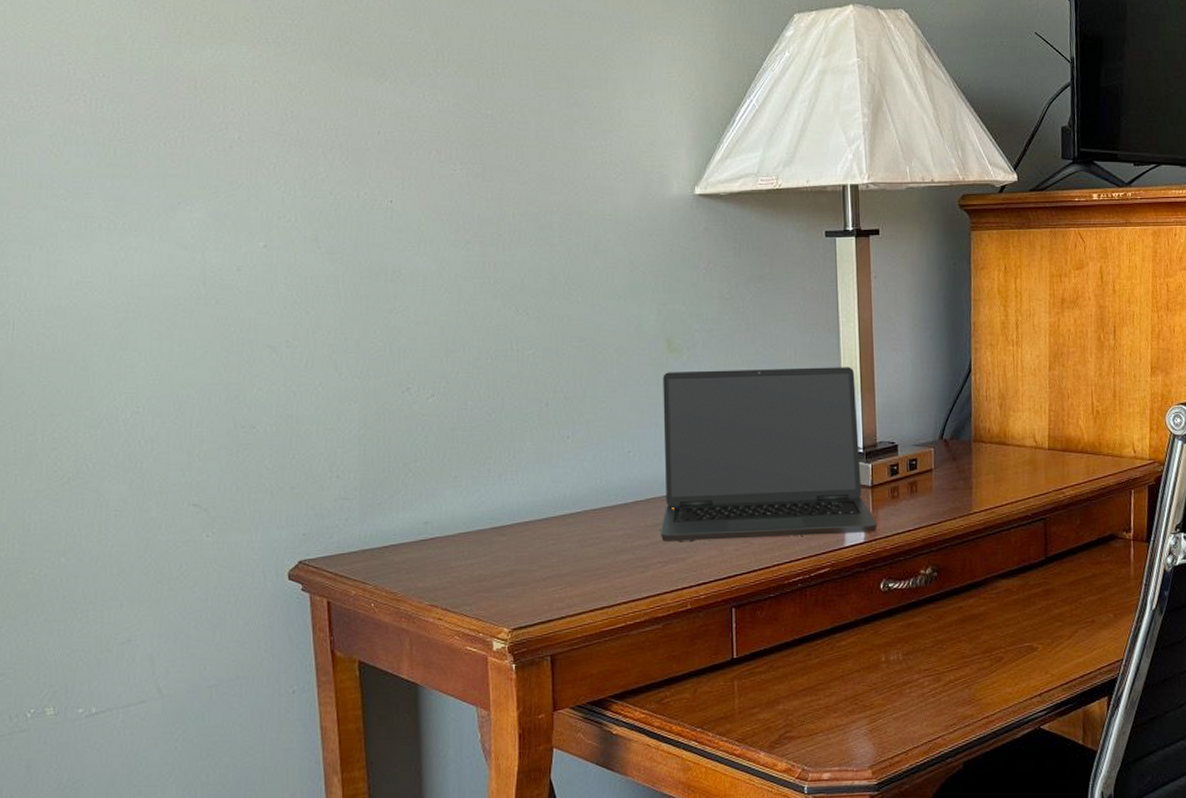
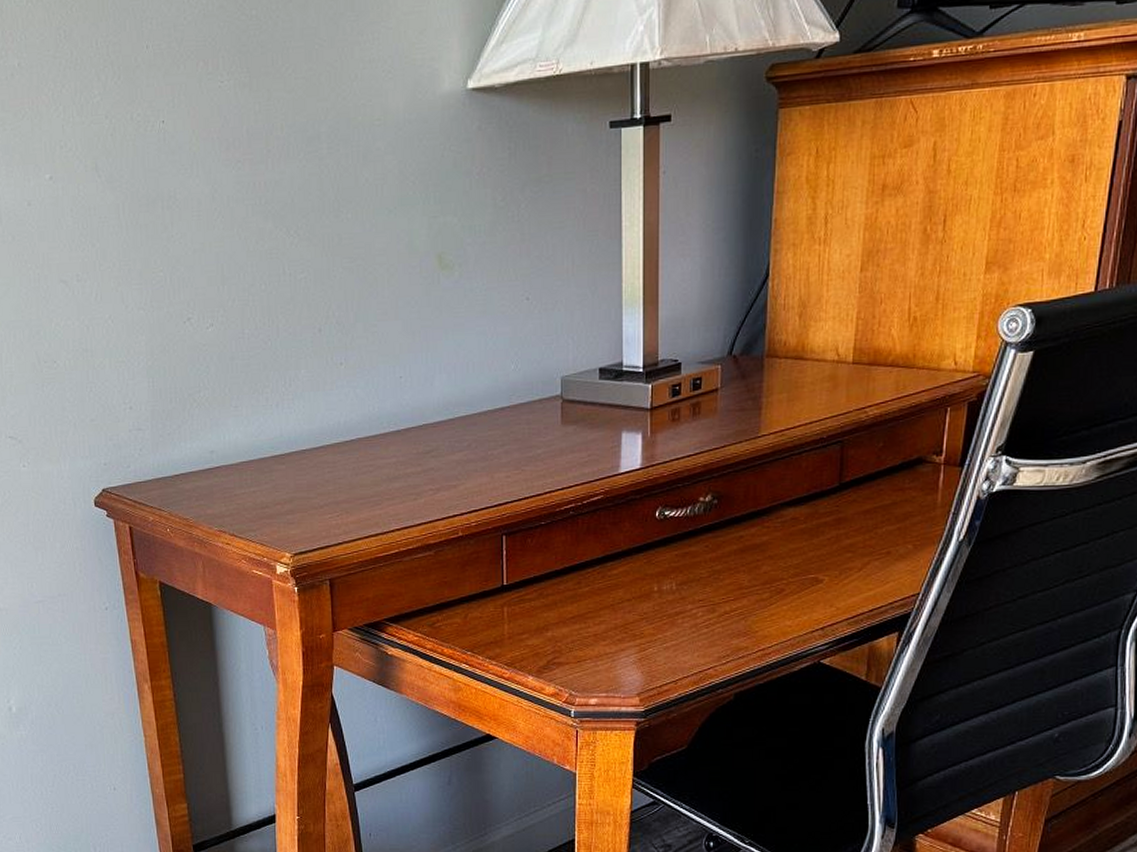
laptop: present [661,367,878,542] -> none [433,277,655,469]

